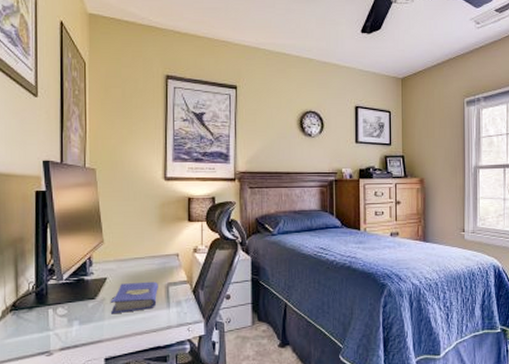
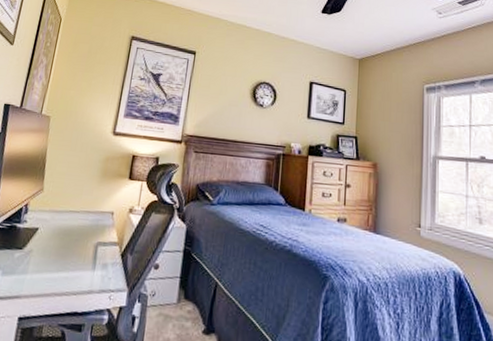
hardcover book: present [110,281,158,314] -> none [35,236,88,269]

